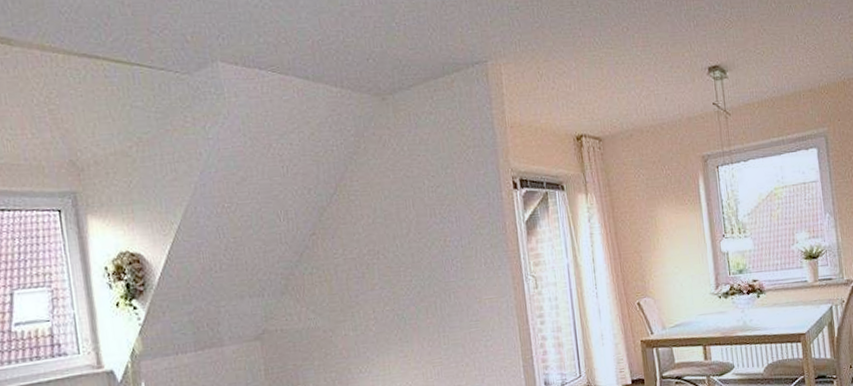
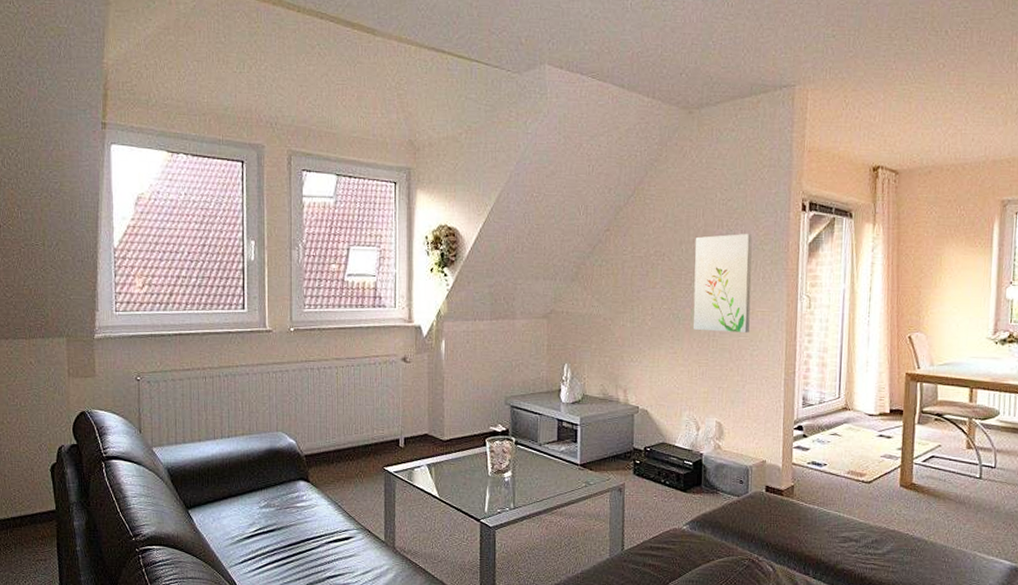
wall art: none [408,219,480,328] -> present [693,234,753,333]

